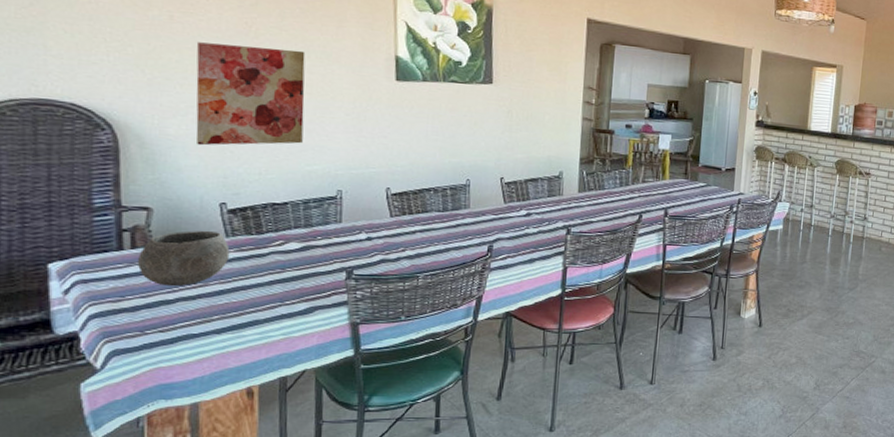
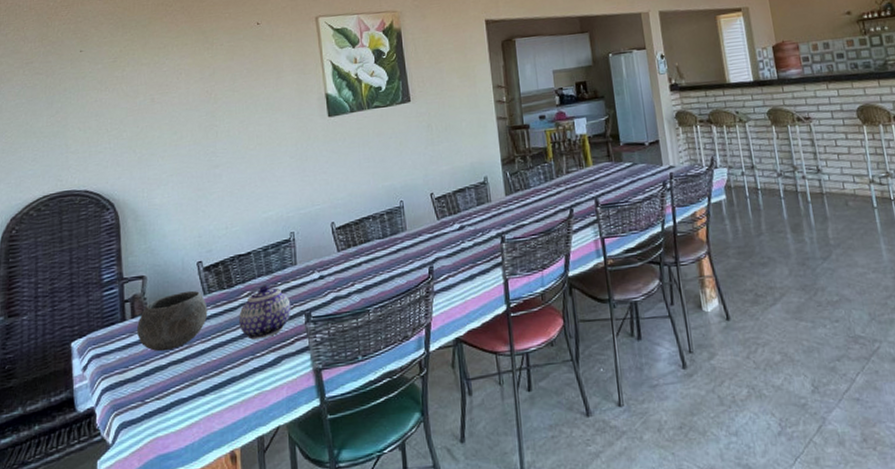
wall art: present [196,42,306,146] -> none [173,106,258,210]
teapot: none [267,237,331,288] -> present [239,285,291,340]

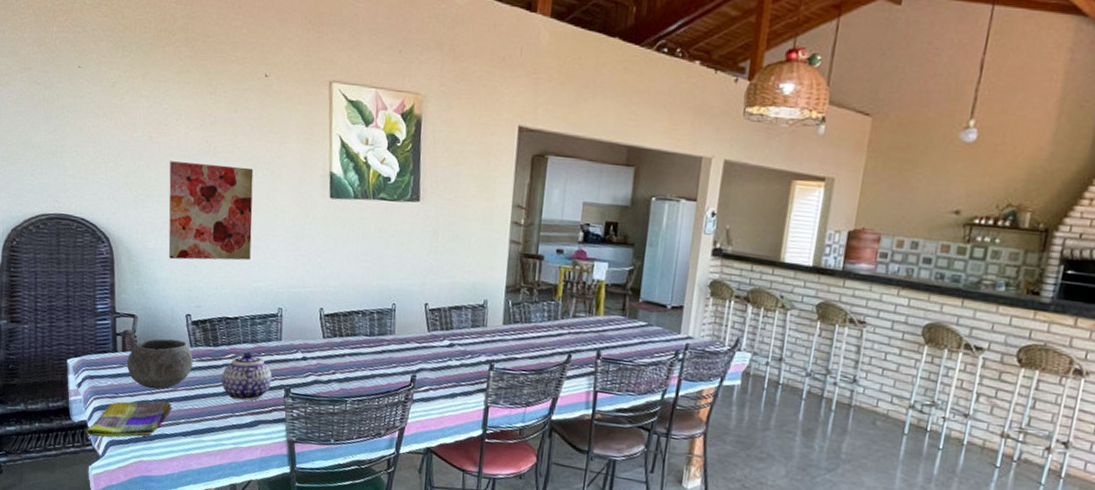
dish towel: none [93,361,188,424] -> present [85,401,172,438]
wall art: none [173,106,258,210] -> present [168,161,254,261]

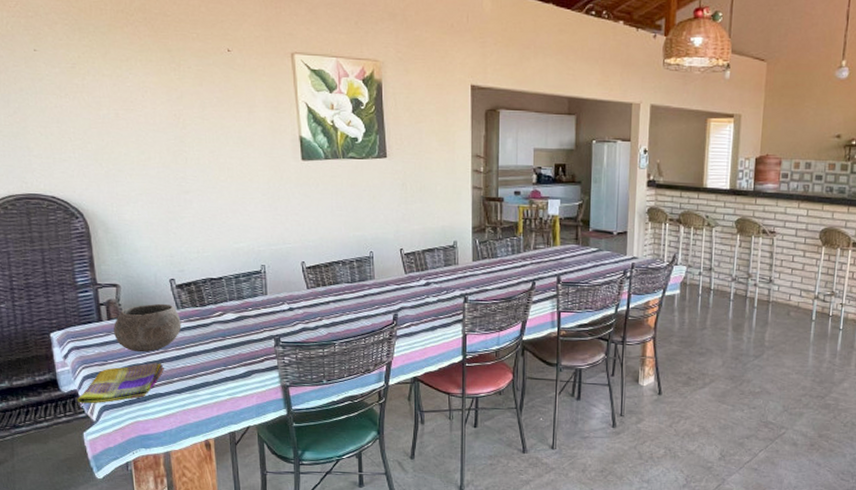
wall art: present [168,161,254,261] -> none [139,136,229,229]
teapot: present [222,352,272,401] -> none [211,309,261,354]

